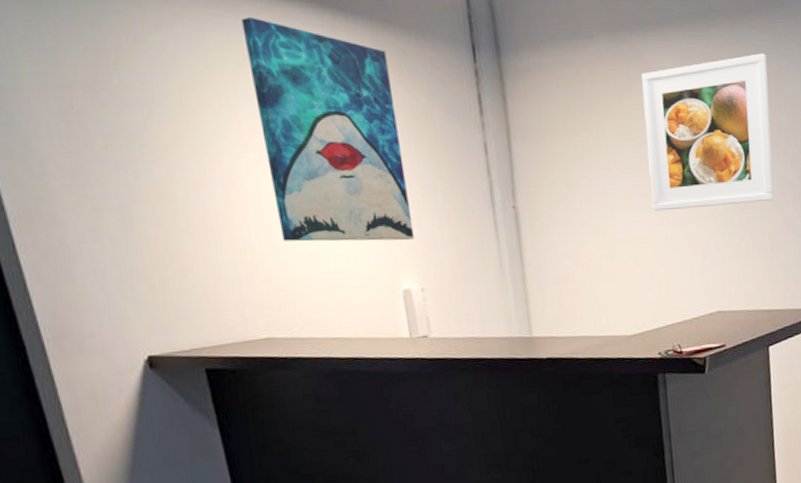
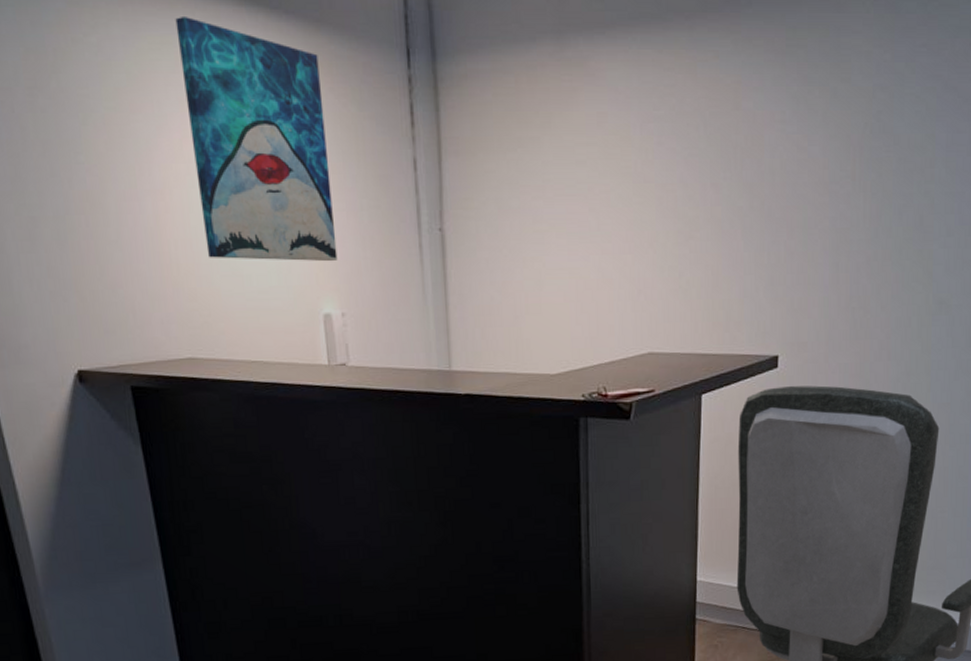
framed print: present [641,53,774,211] -> none [585,61,726,239]

